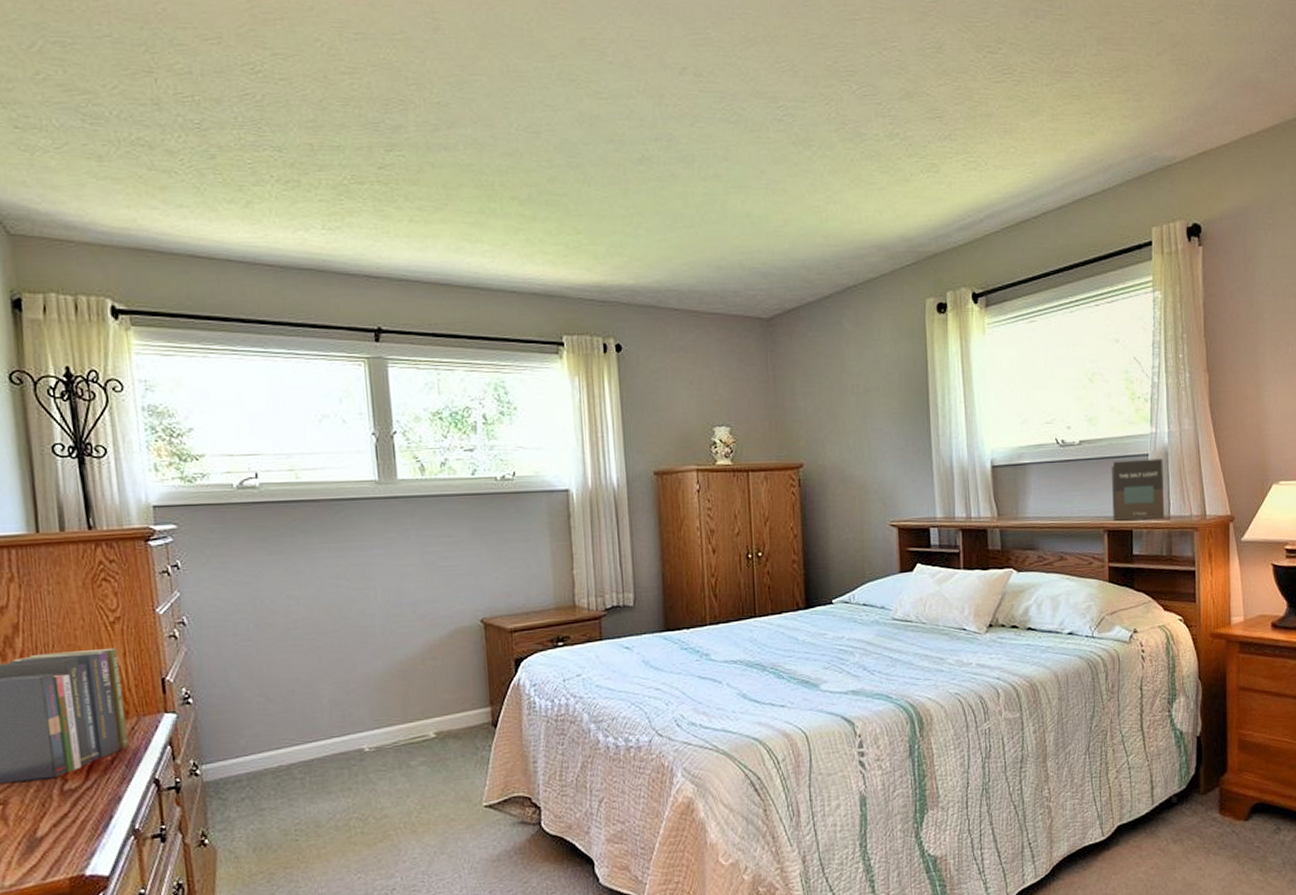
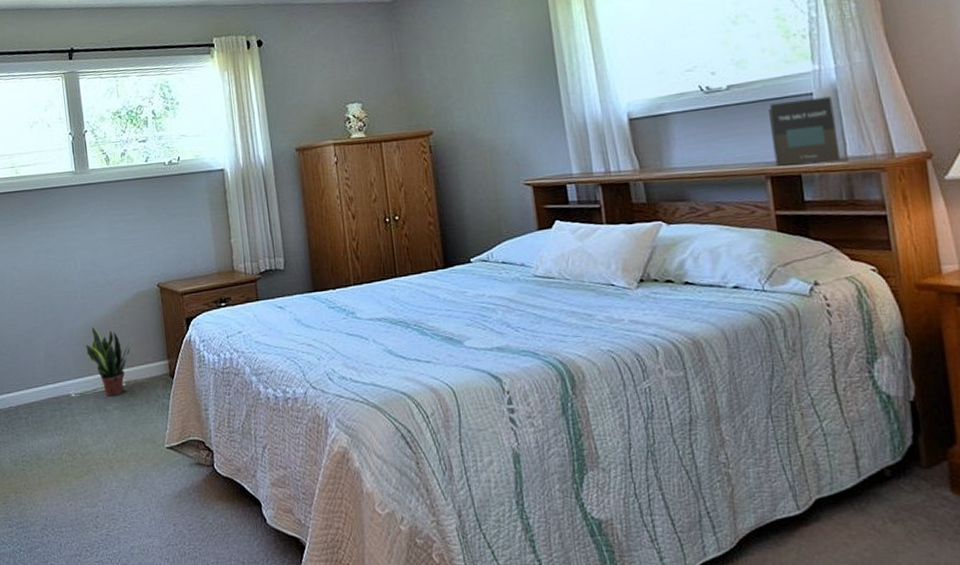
potted plant: none [386,669,447,750] -> present [86,327,133,396]

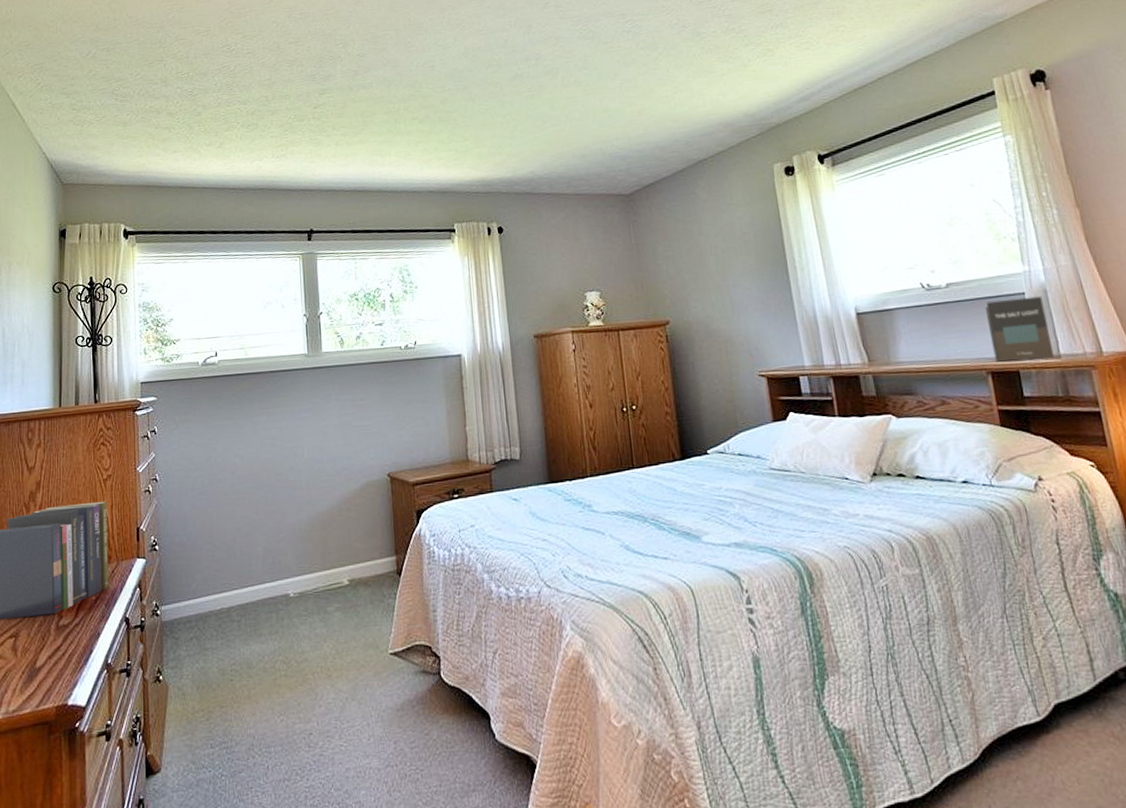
potted plant: present [86,327,133,396] -> none [308,519,359,596]

